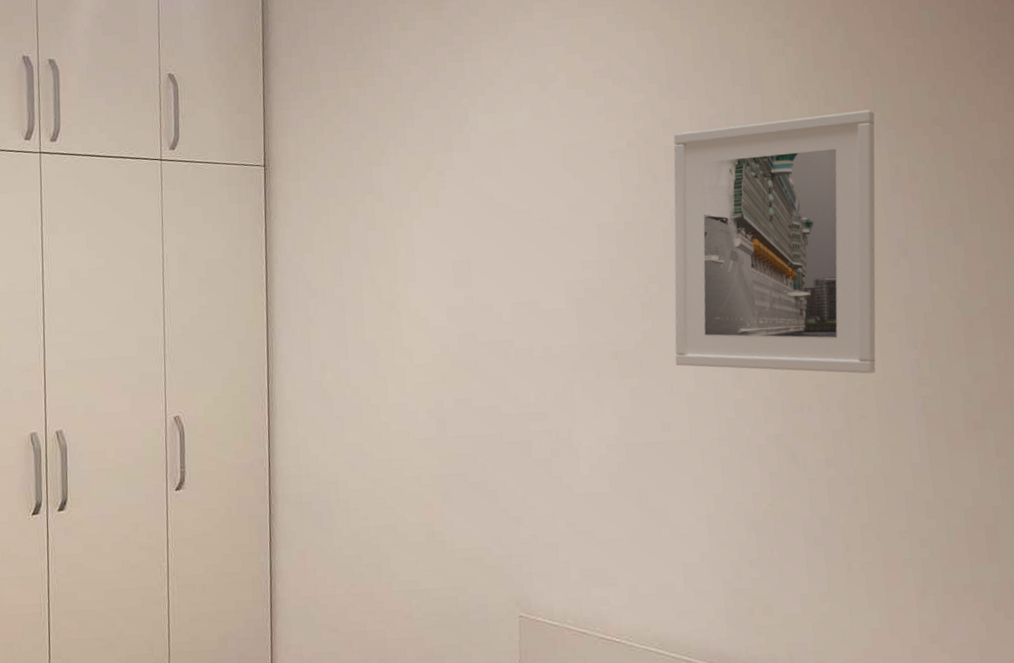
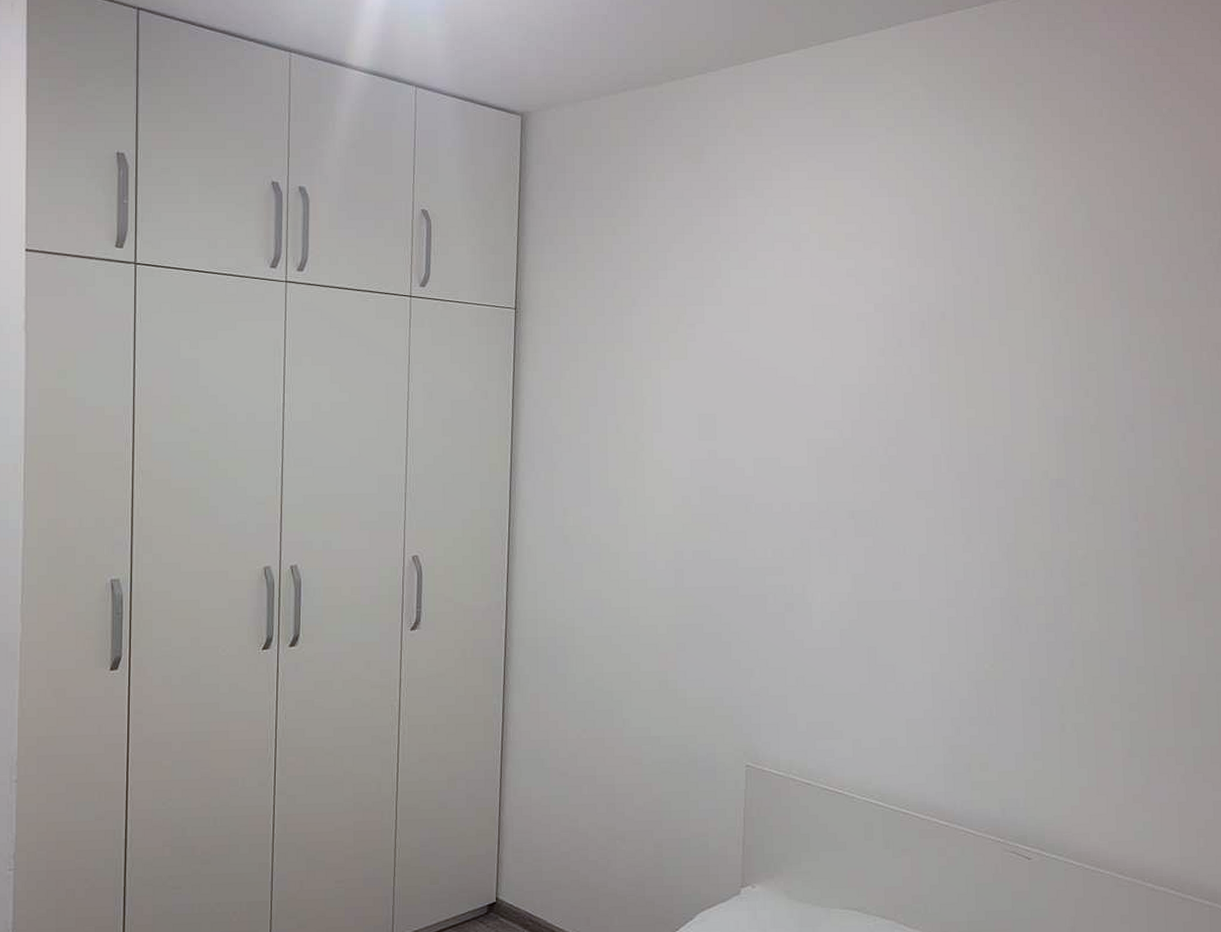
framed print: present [673,110,876,374] -> none [909,288,1111,543]

